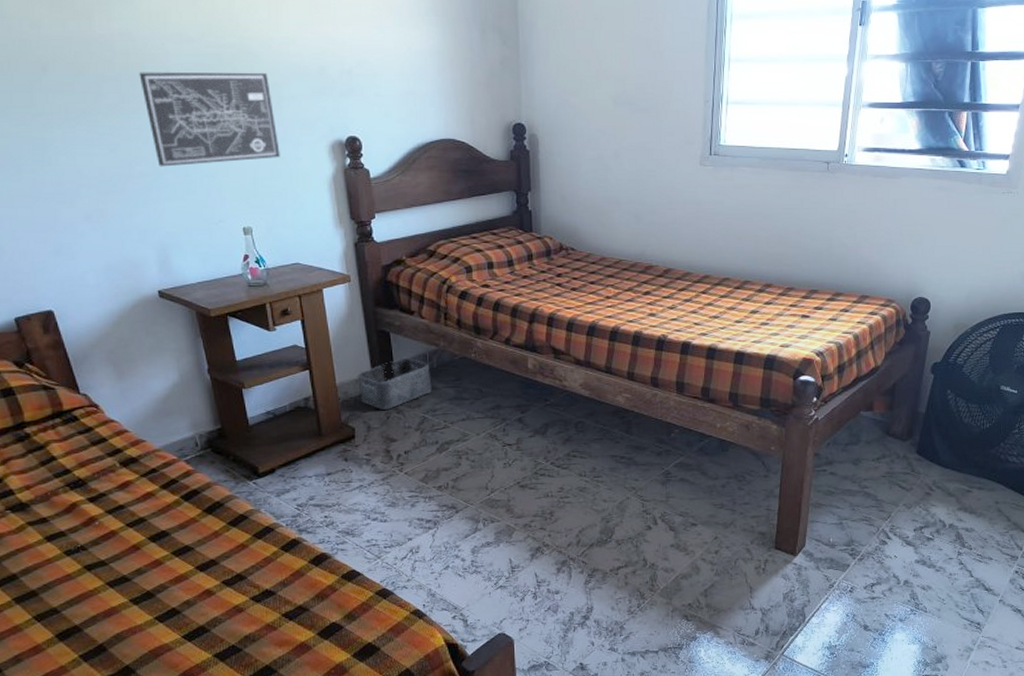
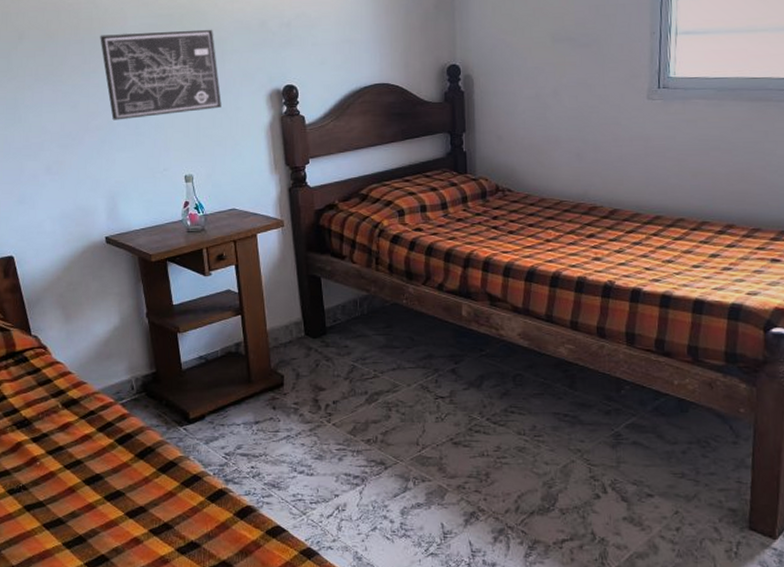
storage bin: present [358,357,432,410] -> none [288,303,362,357]

